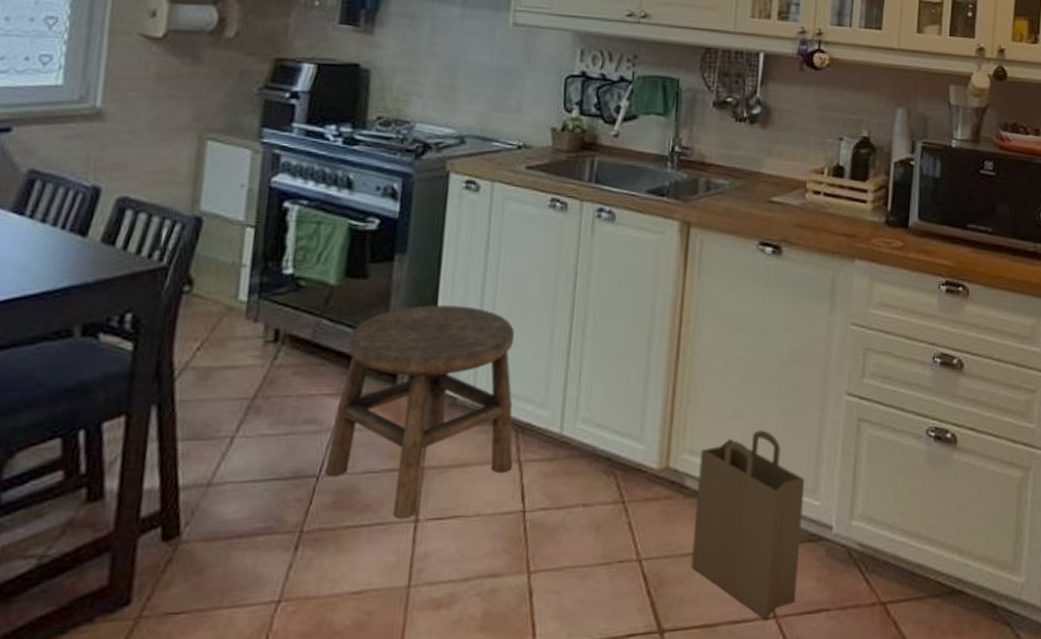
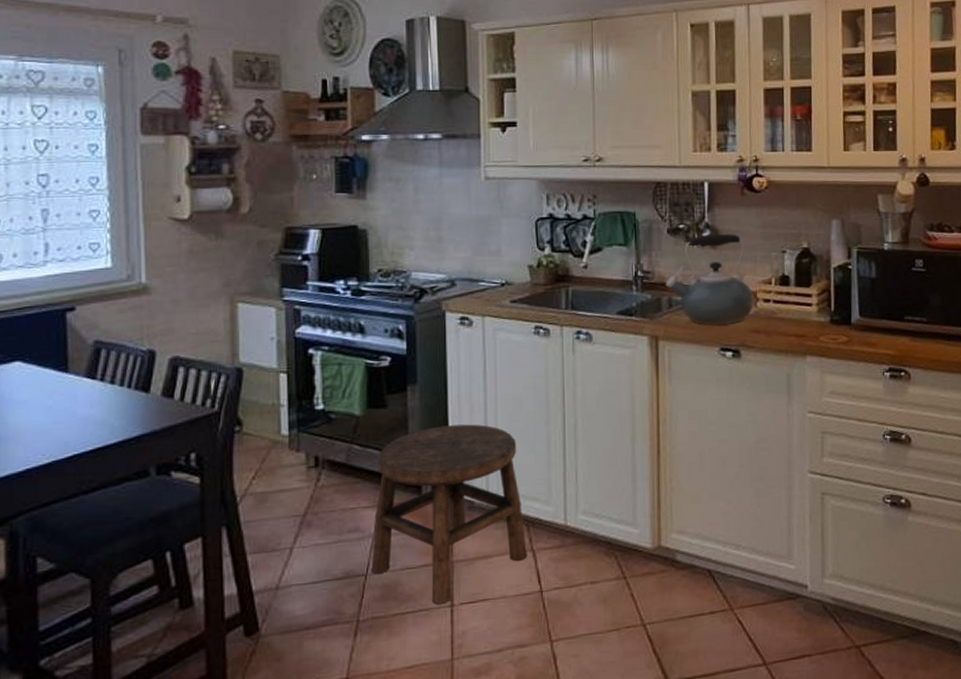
shopping bag: present [691,430,805,620] -> none [686,508,782,667]
kettle: none [704,112,803,216] -> present [665,234,754,325]

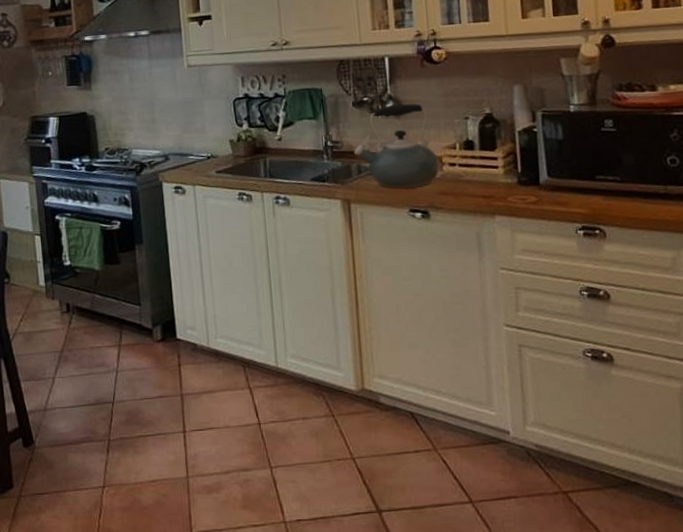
stool: present [371,424,527,604] -> none [115,278,245,430]

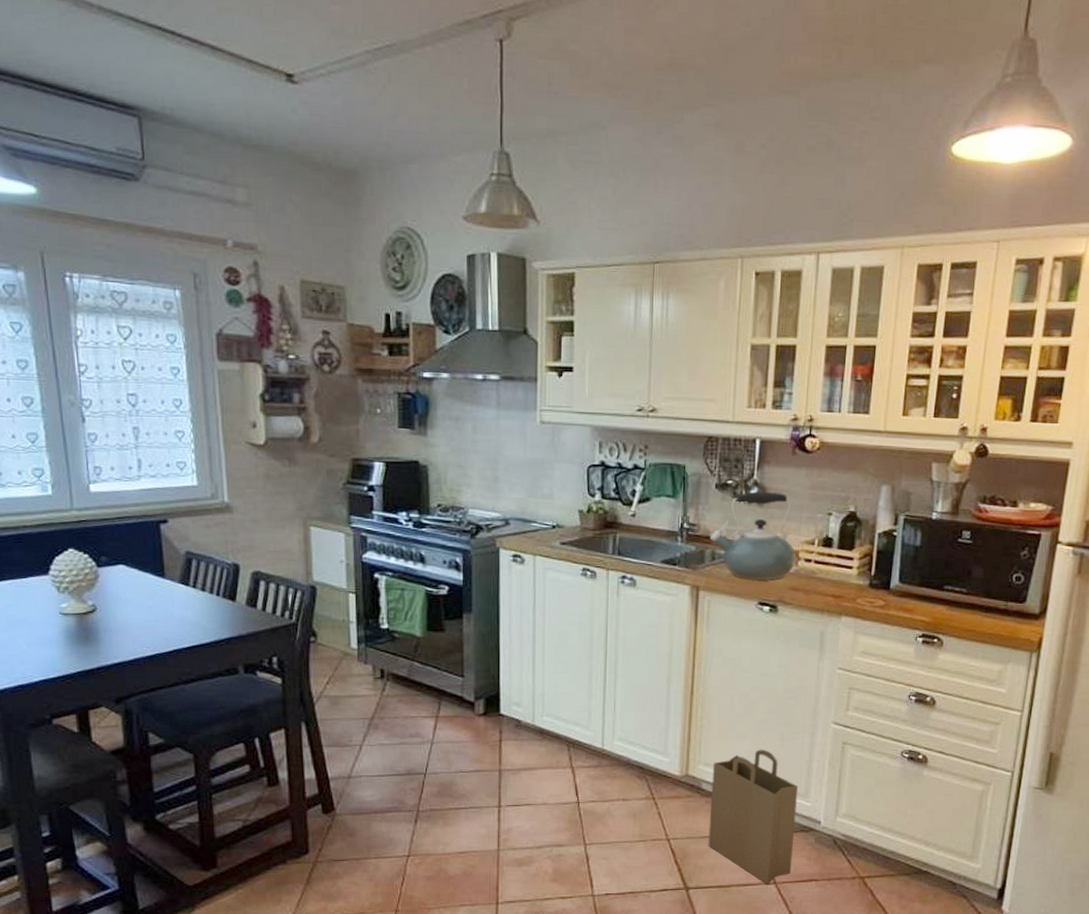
shopping bag: none [388,357,487,504] -> present [708,749,799,884]

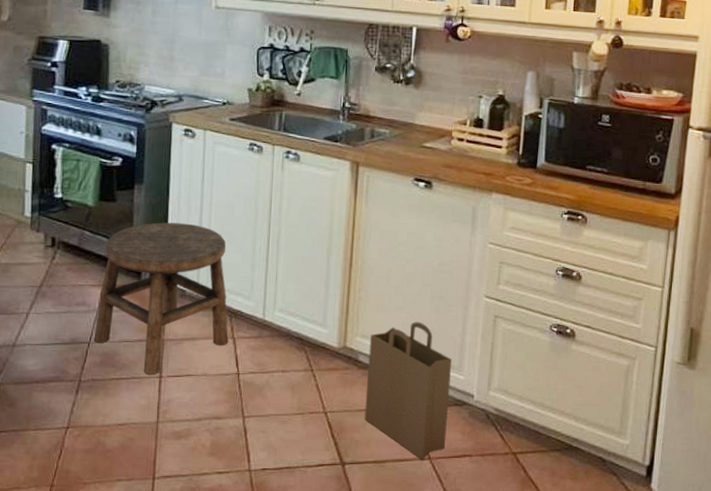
stool: none [429,652,567,804] -> present [93,222,229,374]
kettle: present [709,492,796,580] -> none [369,75,449,158]

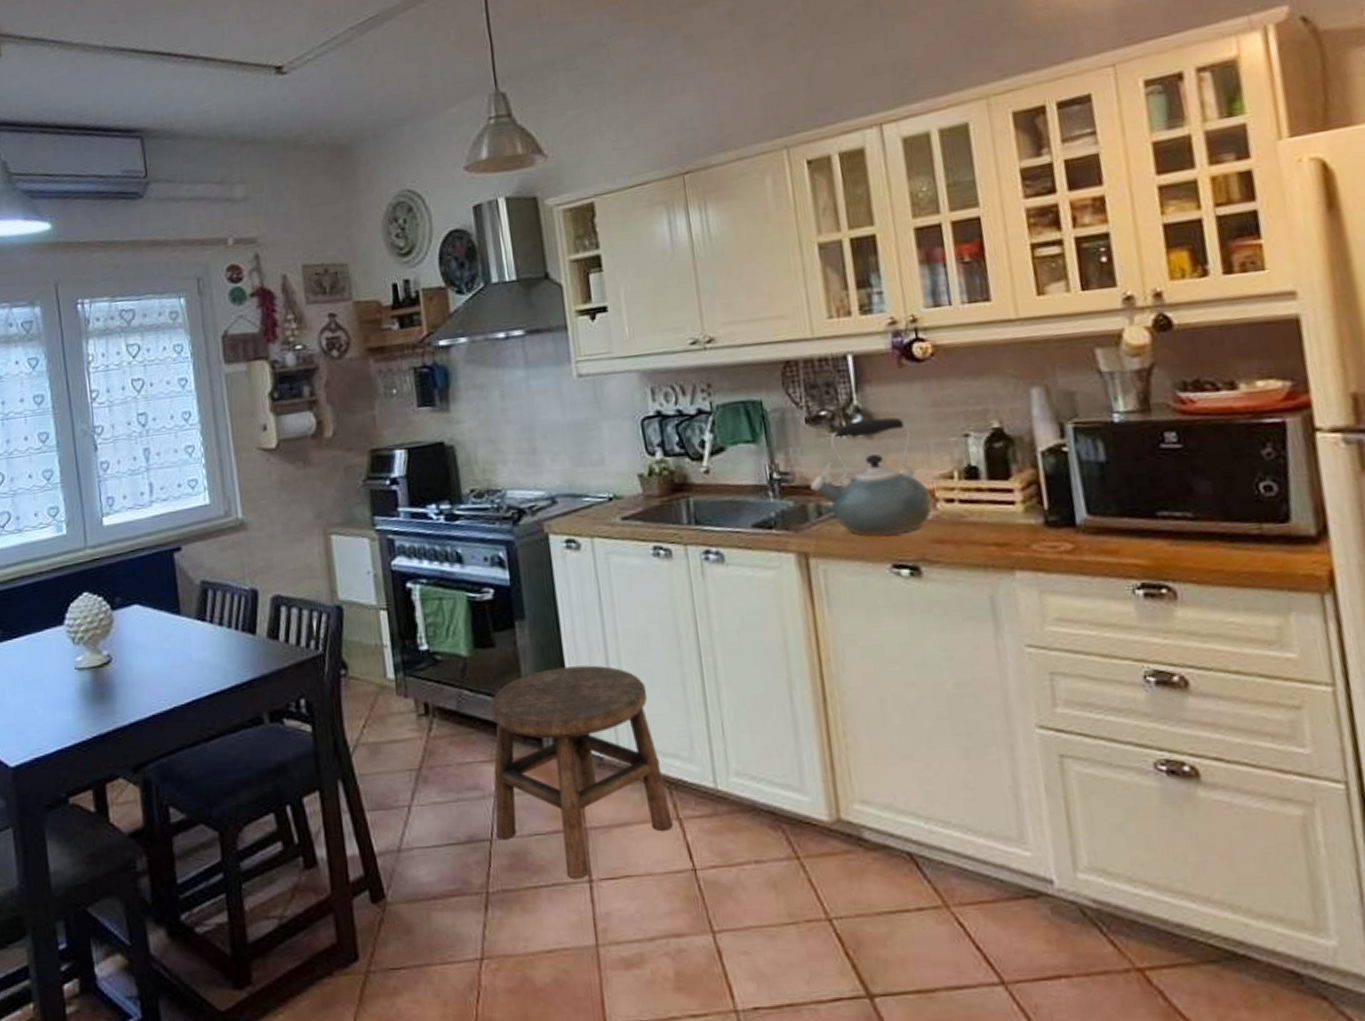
shopping bag: present [364,322,452,460] -> none [873,774,1025,986]
kettle: none [369,75,449,158] -> present [810,417,933,536]

